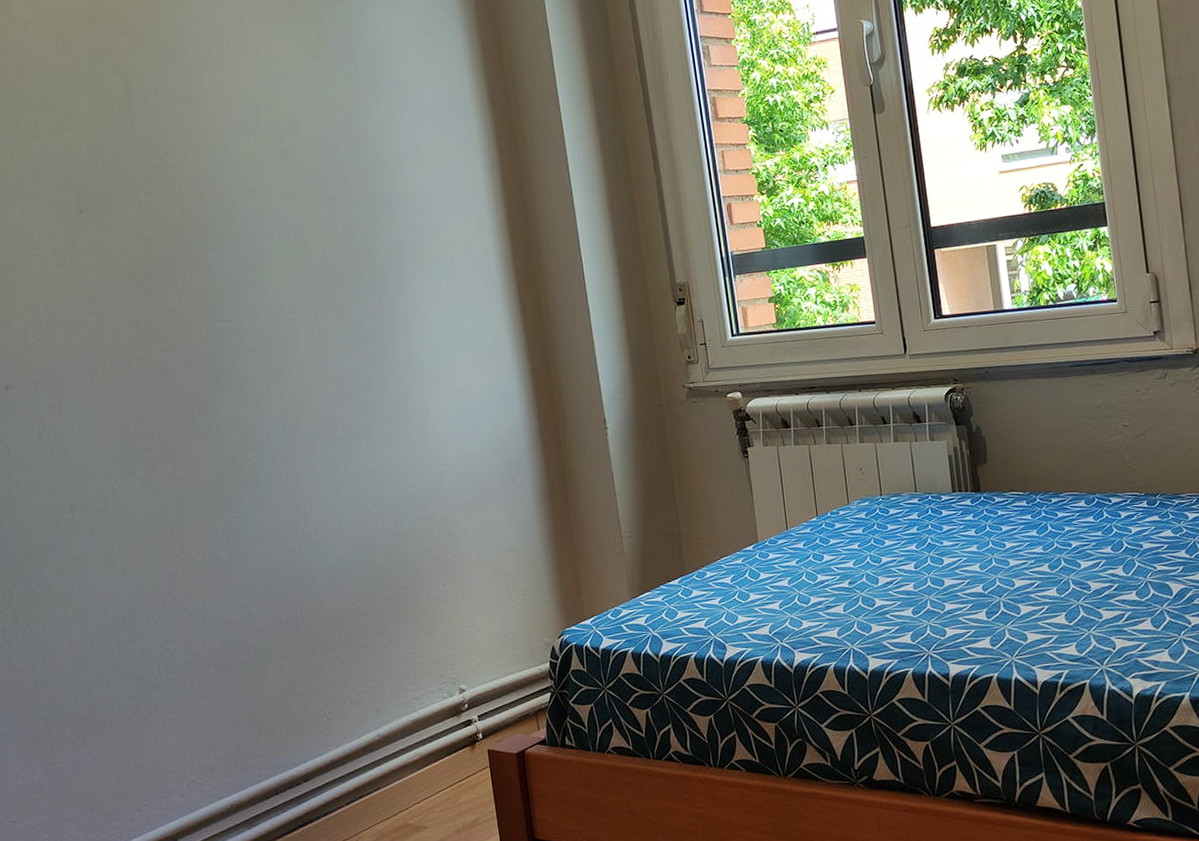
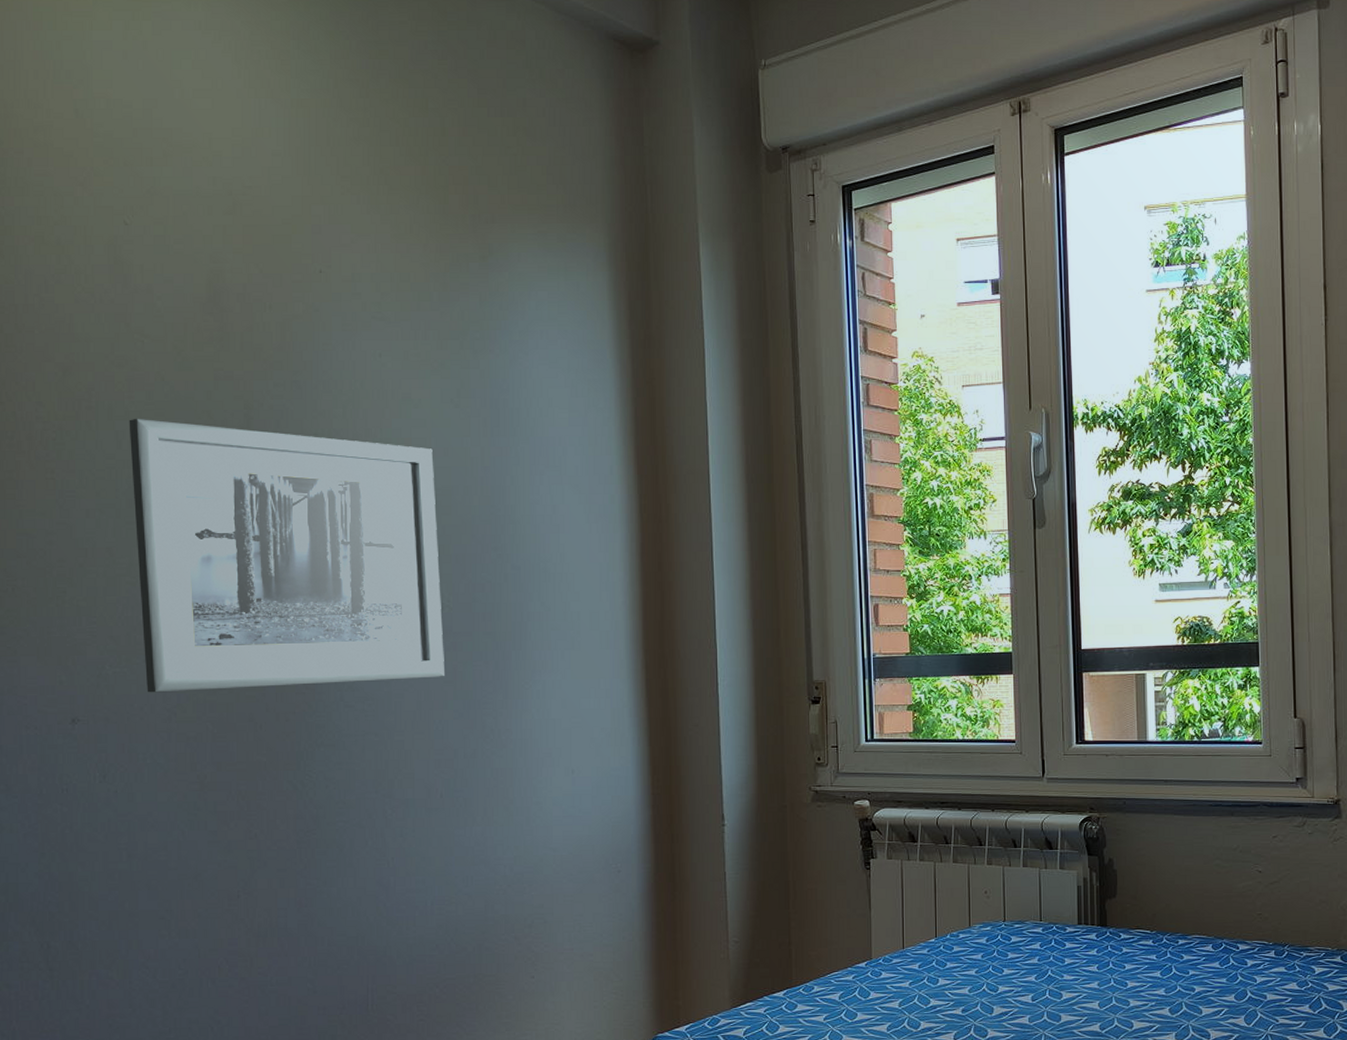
wall art: none [22,100,334,355] -> present [129,418,444,693]

